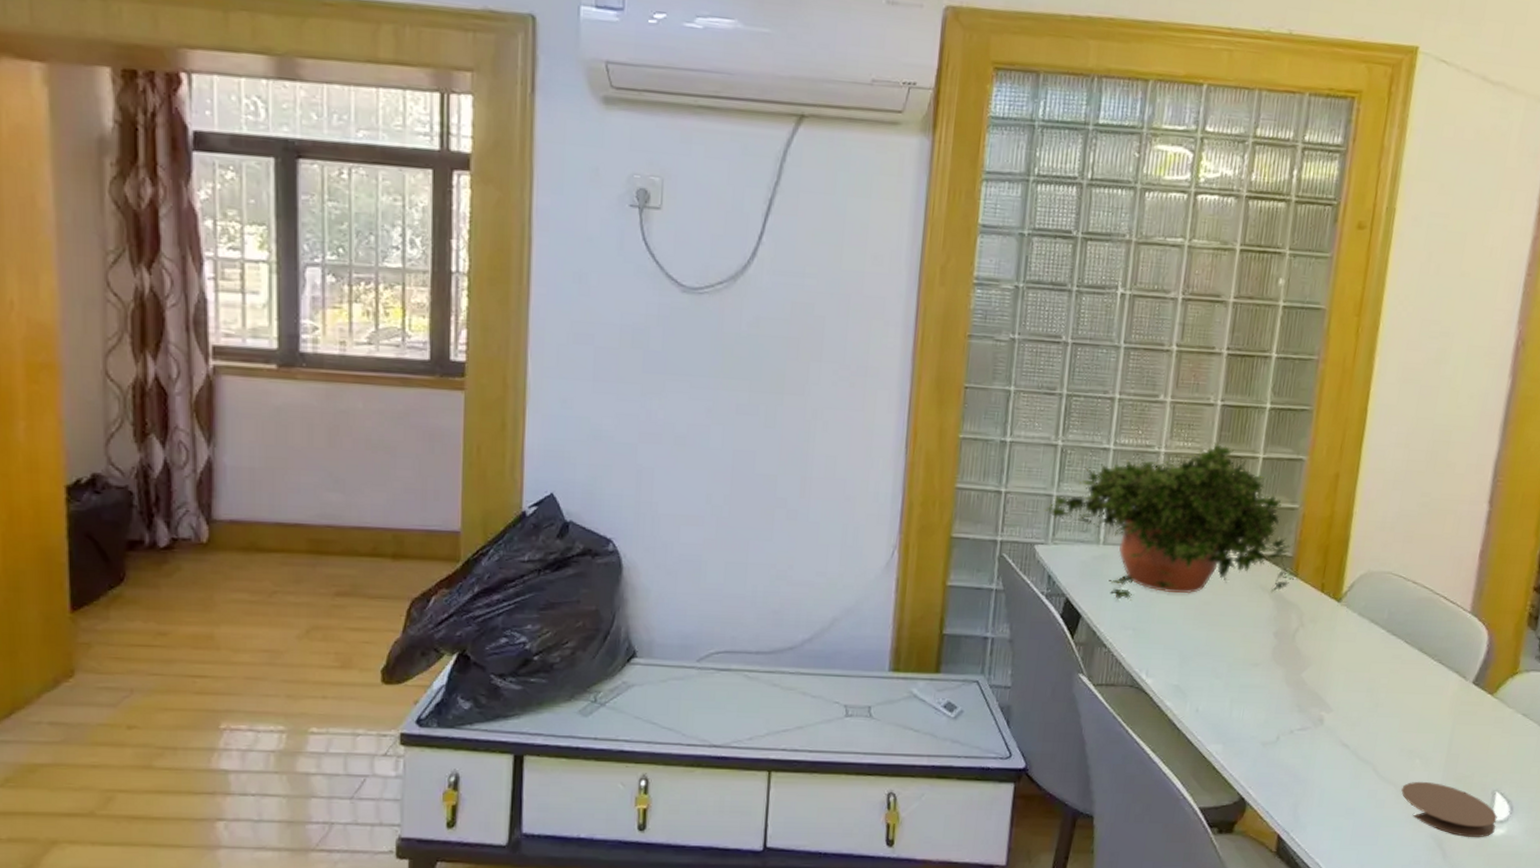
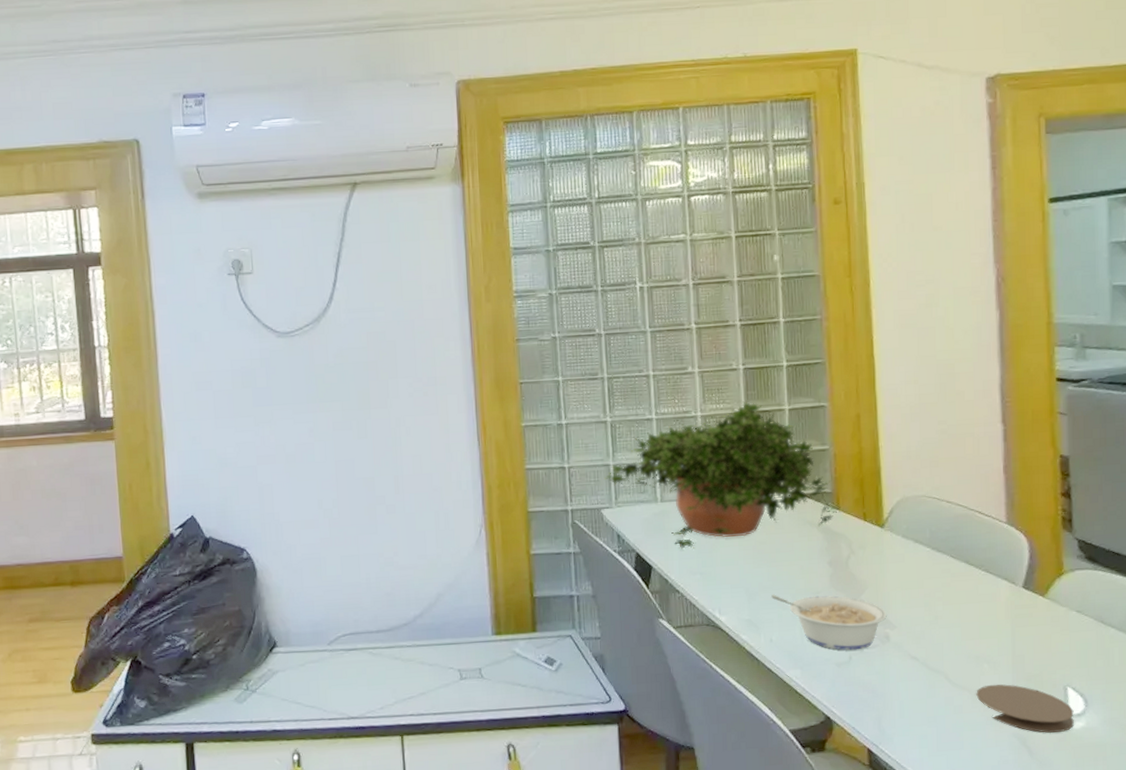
legume: none [1206,661,1326,731] -> present [771,594,887,651]

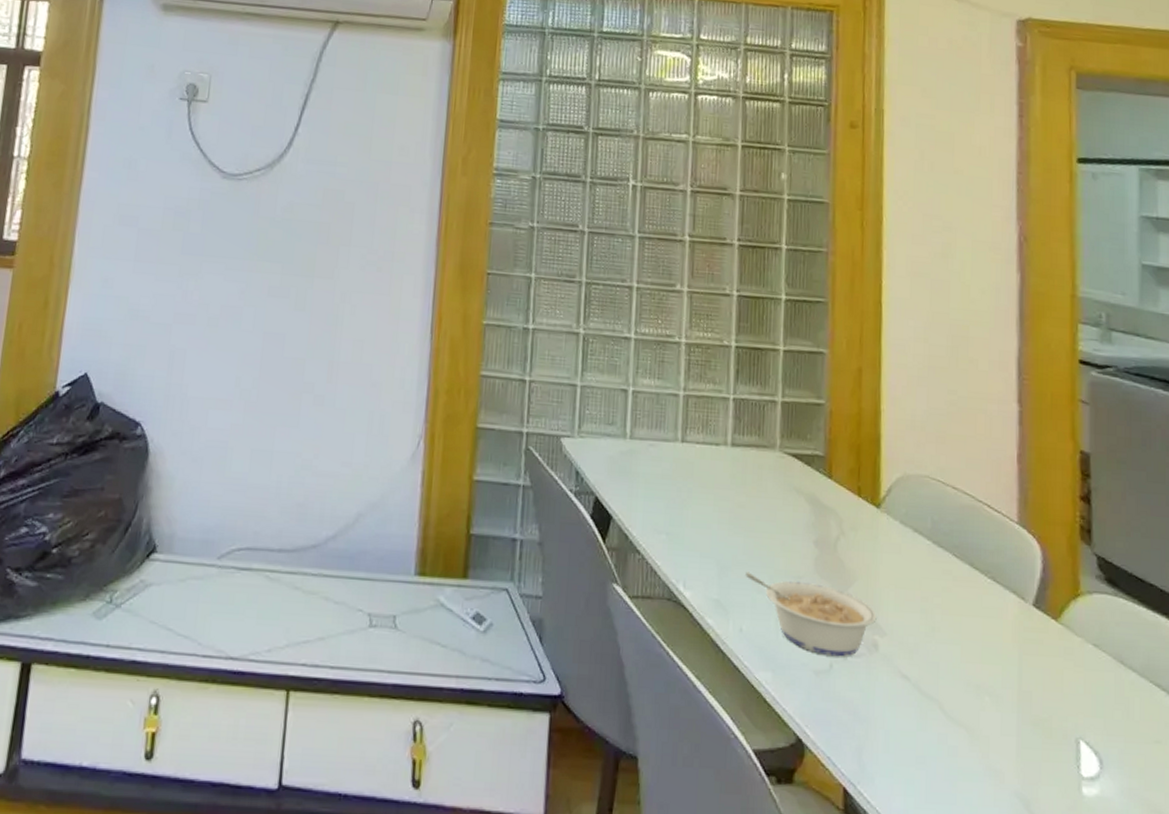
potted plant: present [604,401,841,549] -> none [569,333,834,501]
coaster: present [976,684,1074,734] -> none [974,724,1087,799]

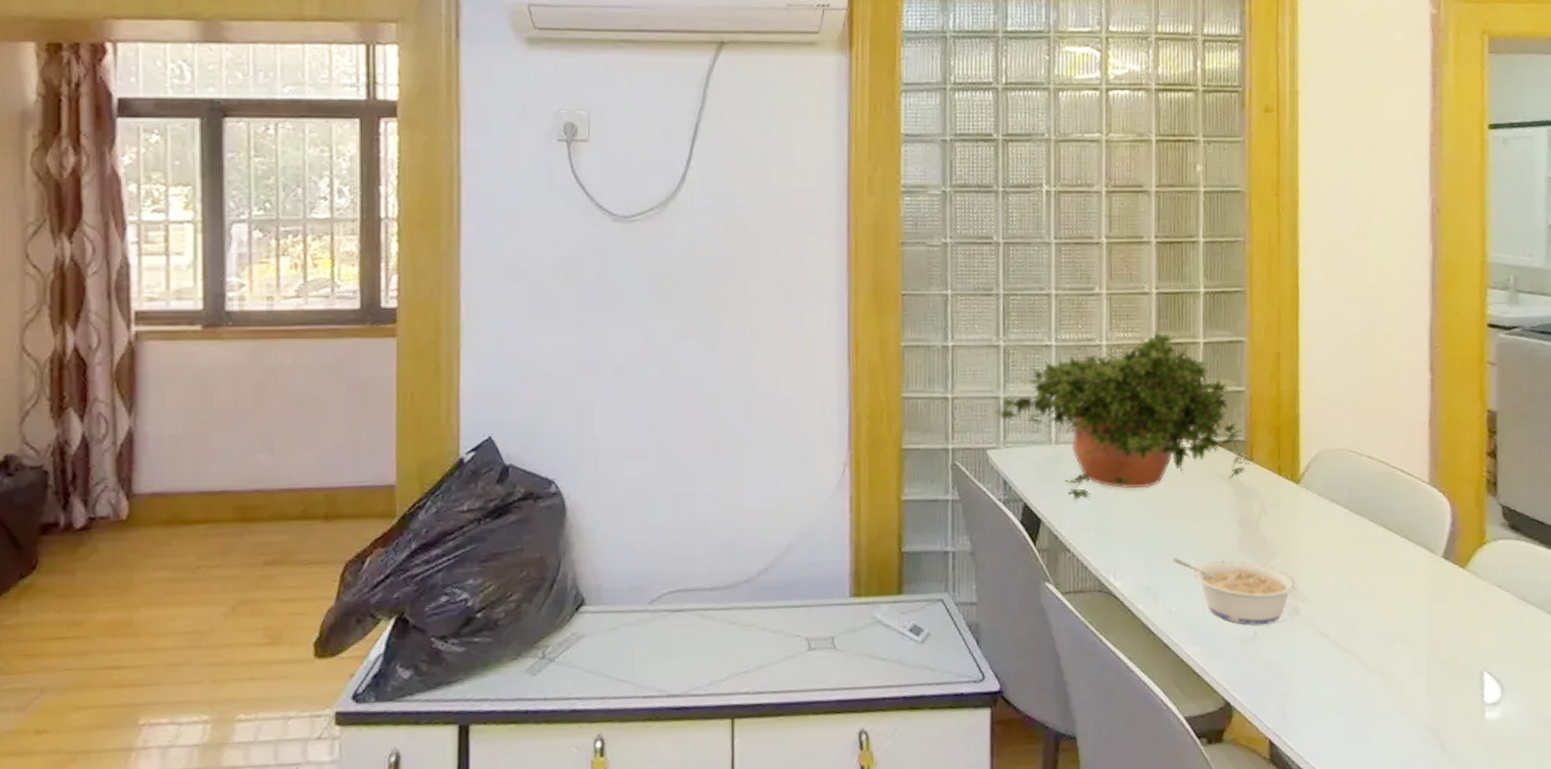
potted plant: none [569,333,834,501] -> present [993,331,1255,501]

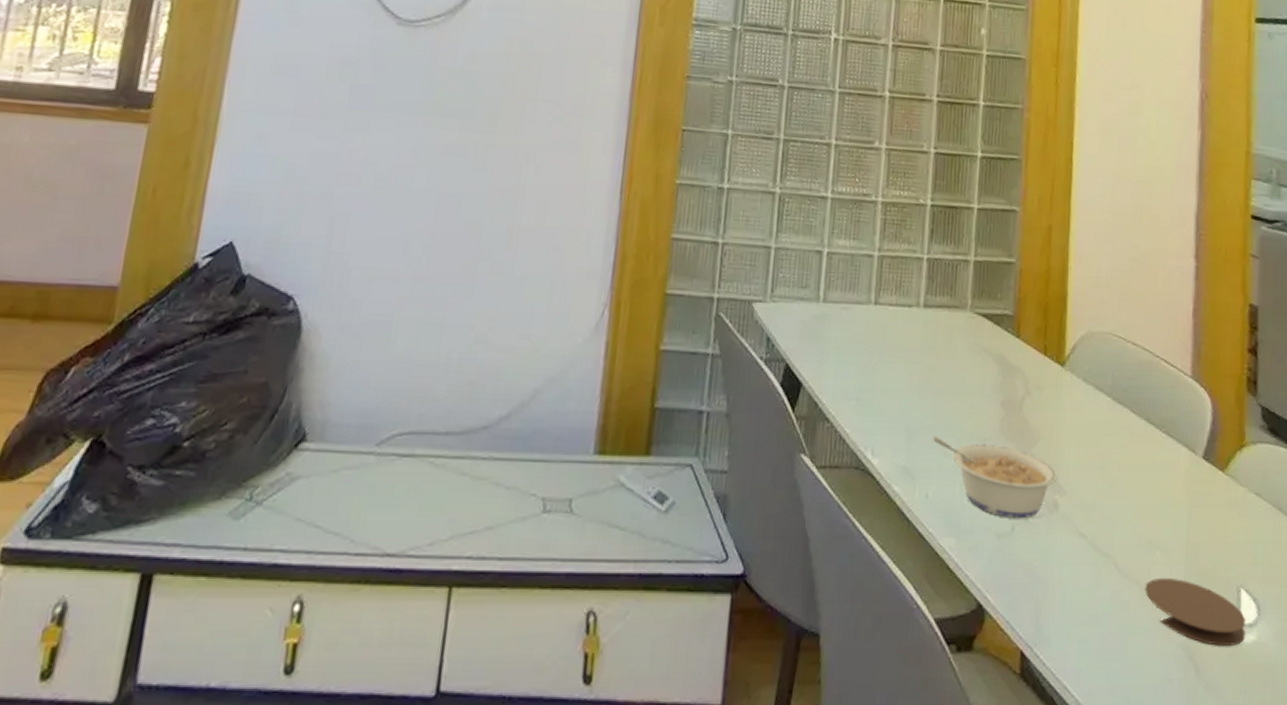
potted plant: present [993,331,1255,501] -> none [762,192,1021,366]
coaster: none [1388,667,1489,725] -> present [1145,577,1246,647]

